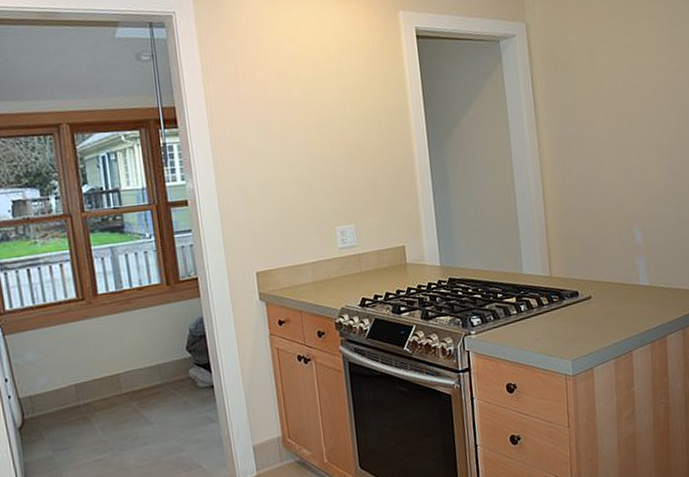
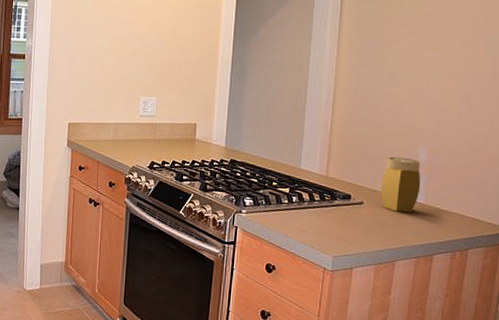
jar: none [605,241,643,300] -> present [380,156,421,213]

